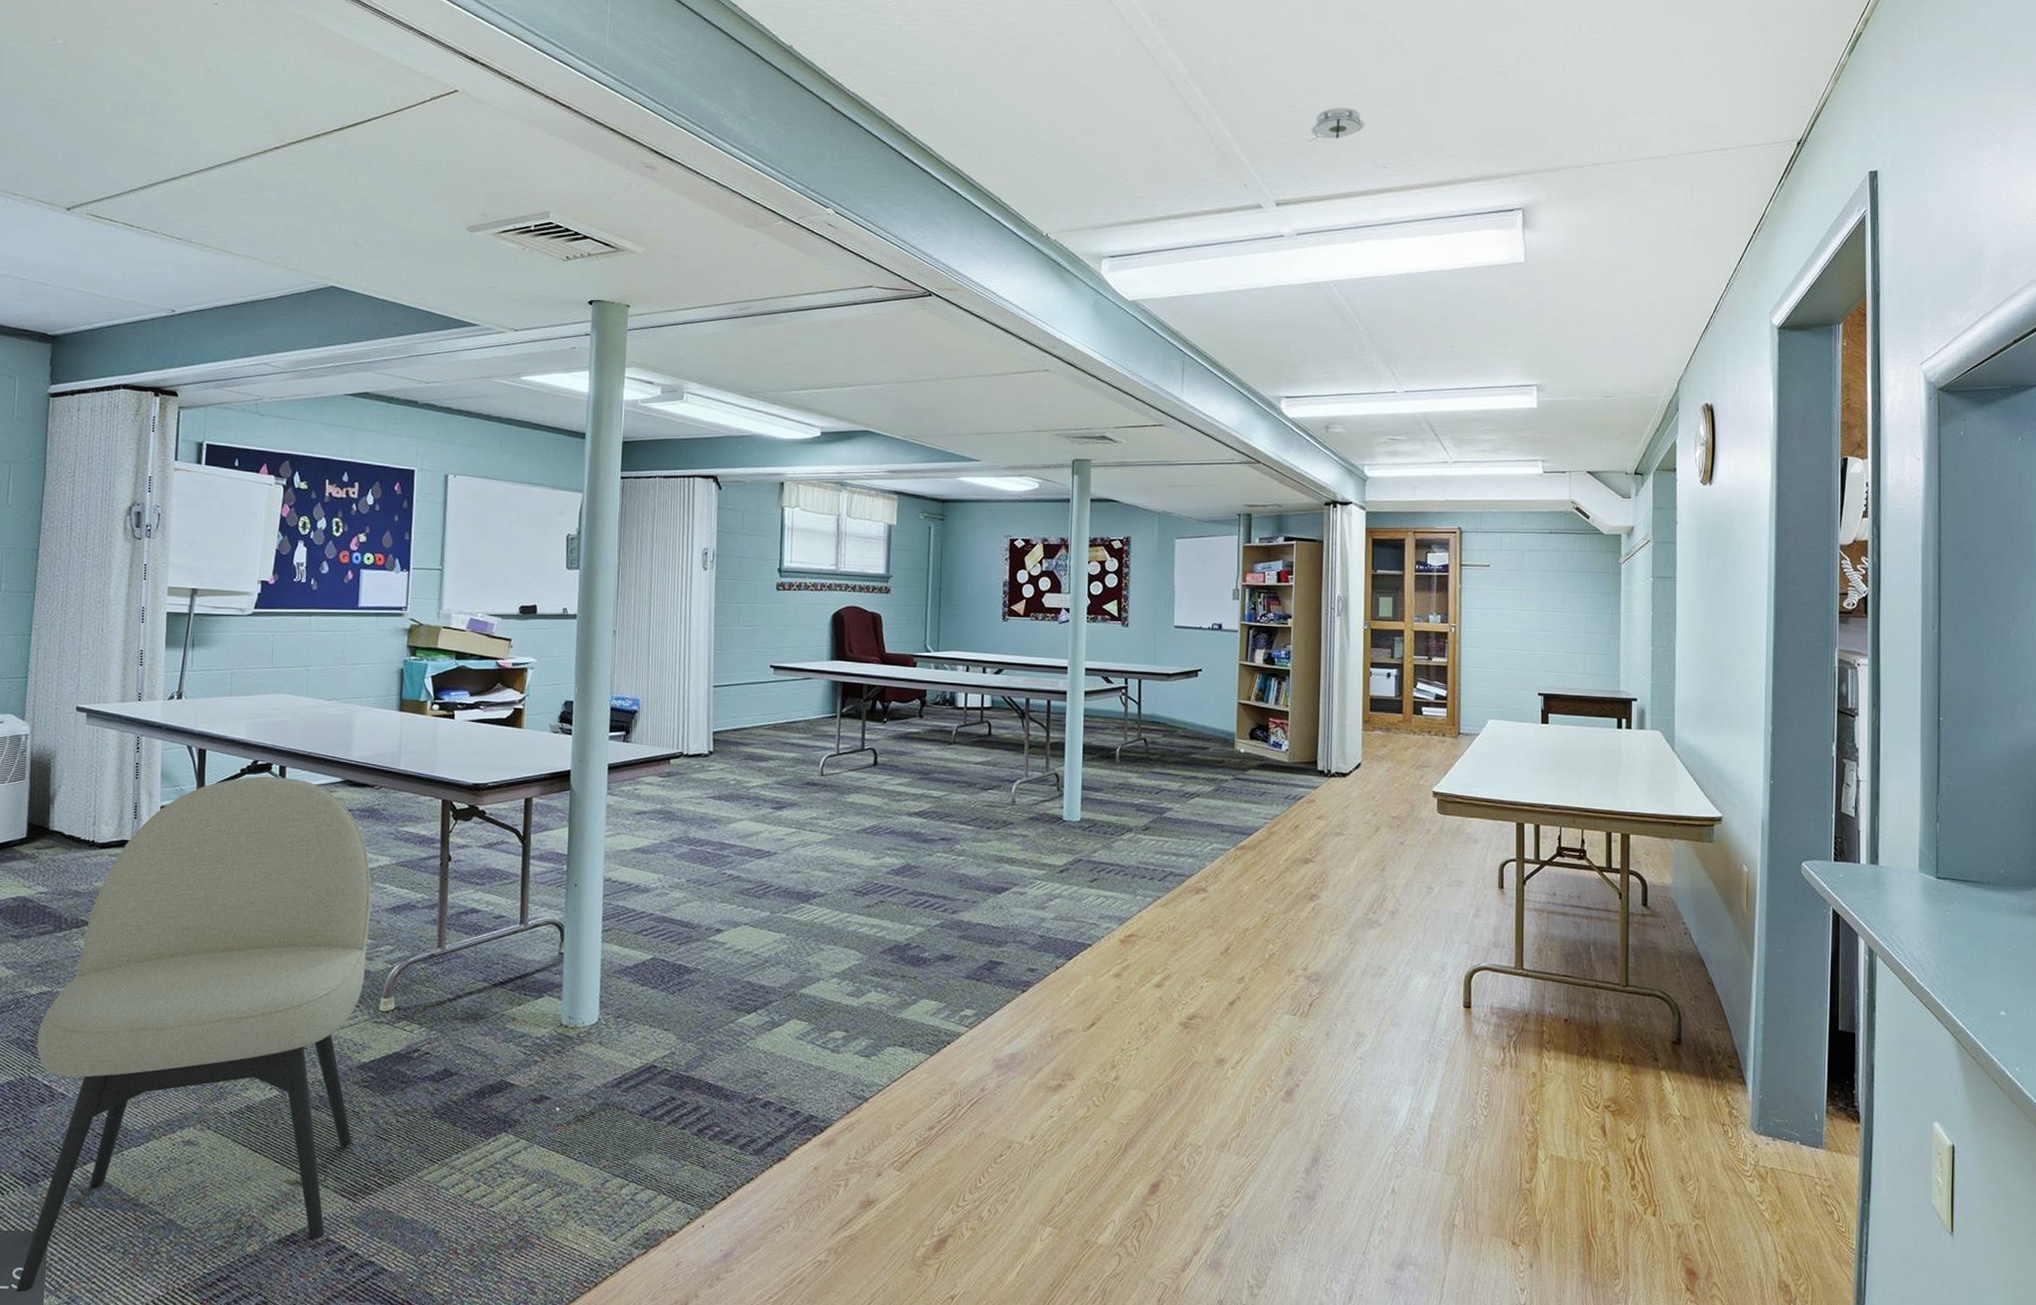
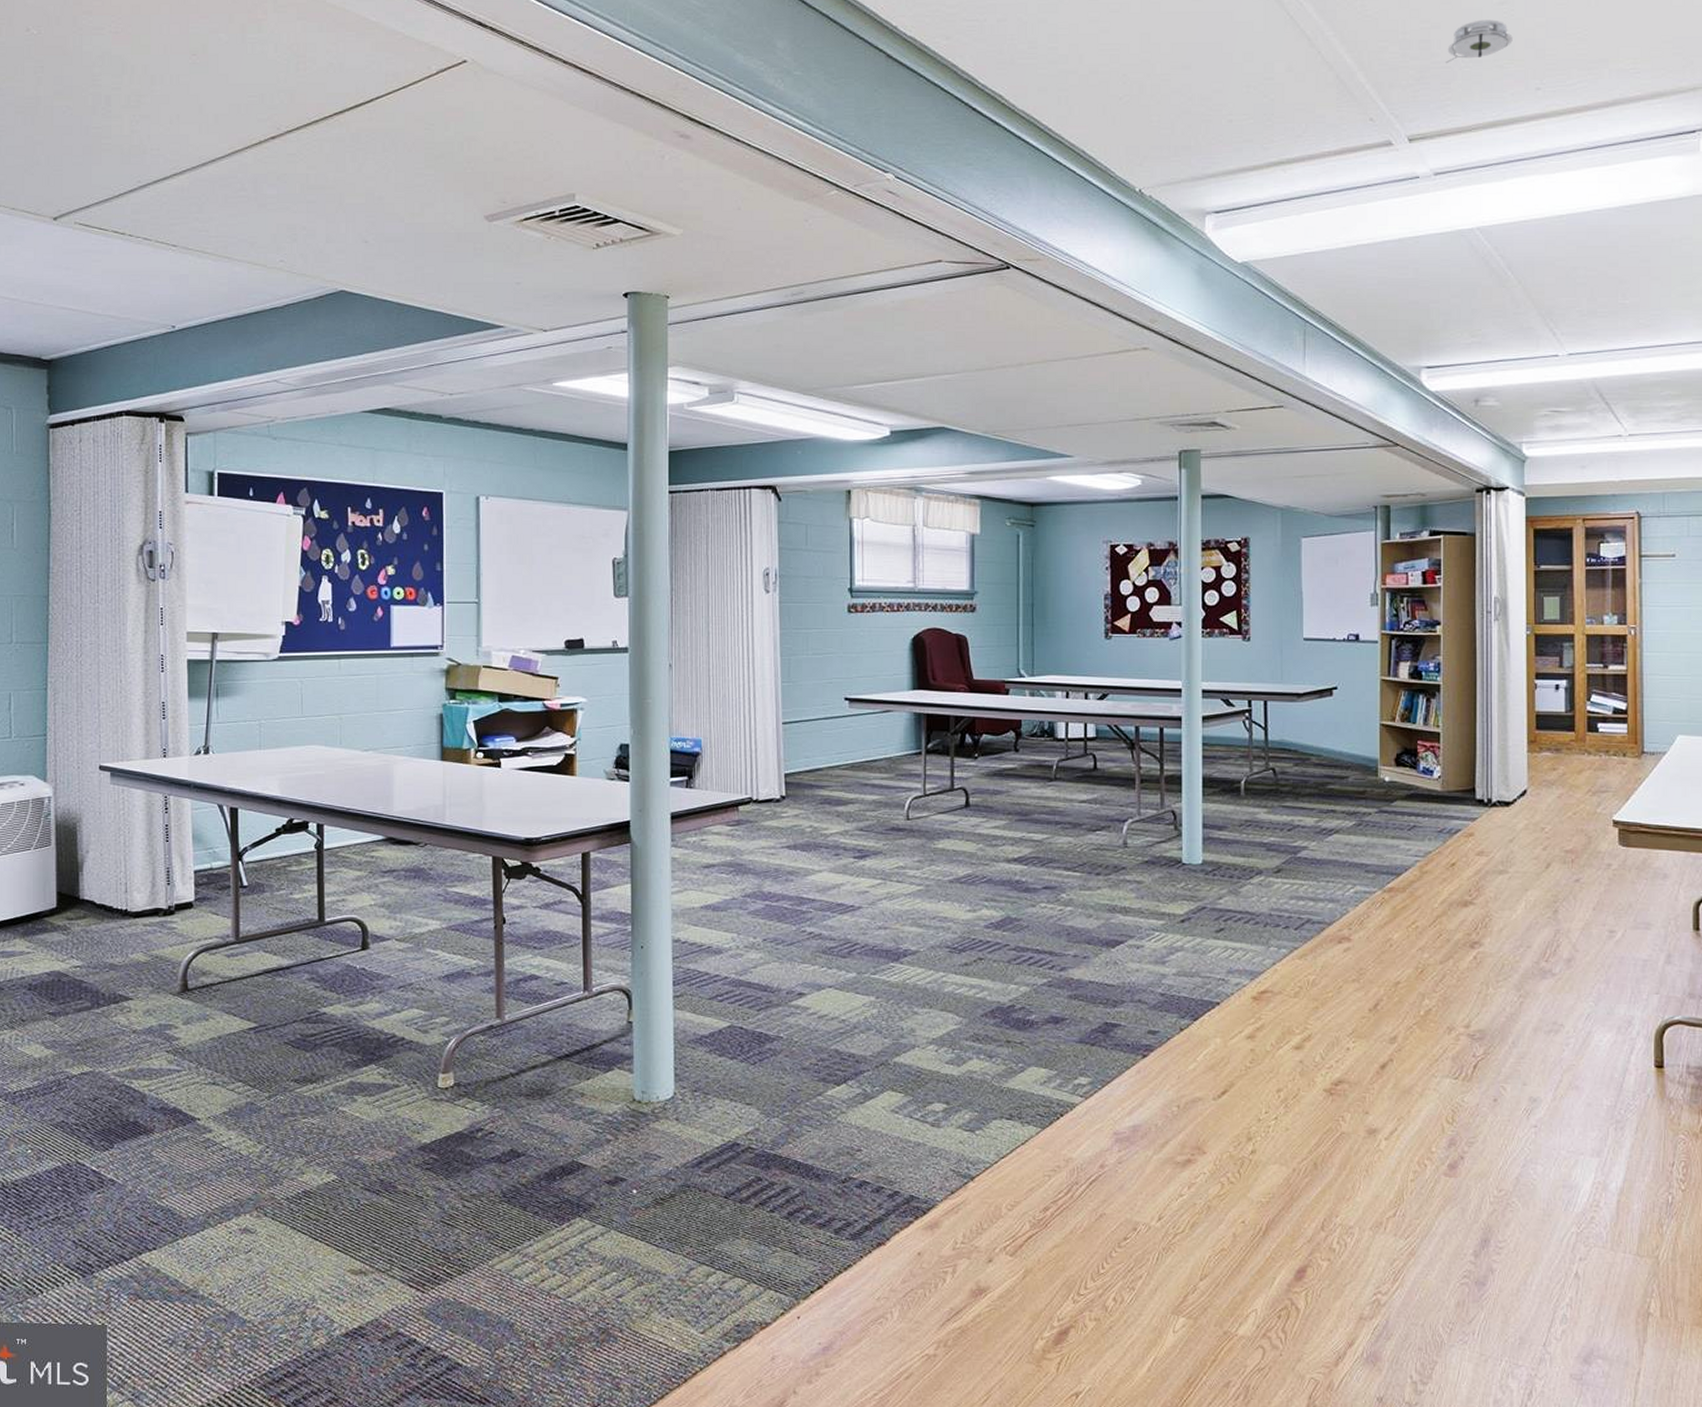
chair: present [16,776,372,1293] -> none [78,836,423,1389]

